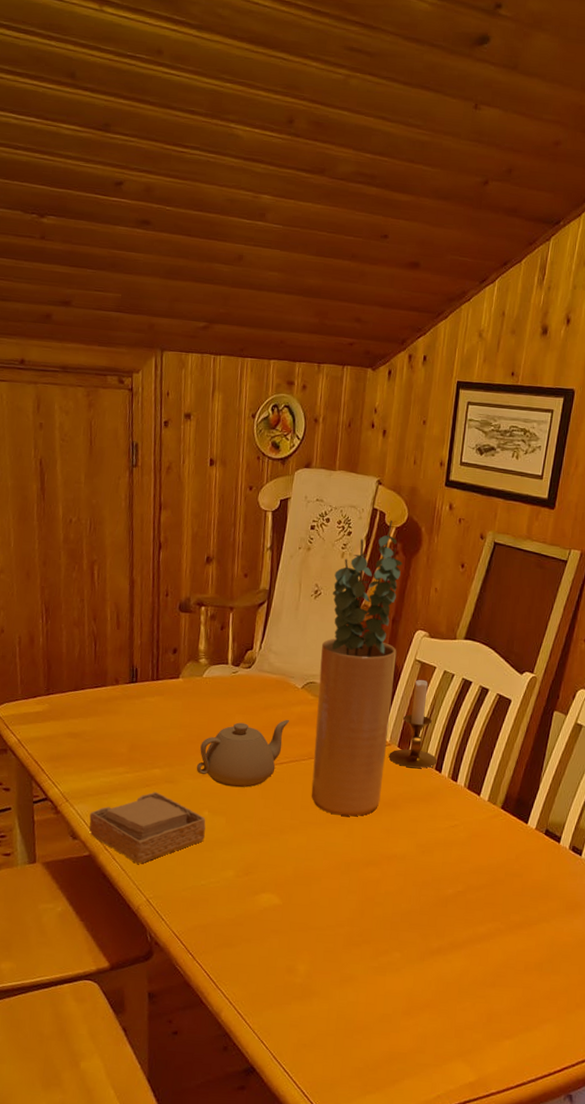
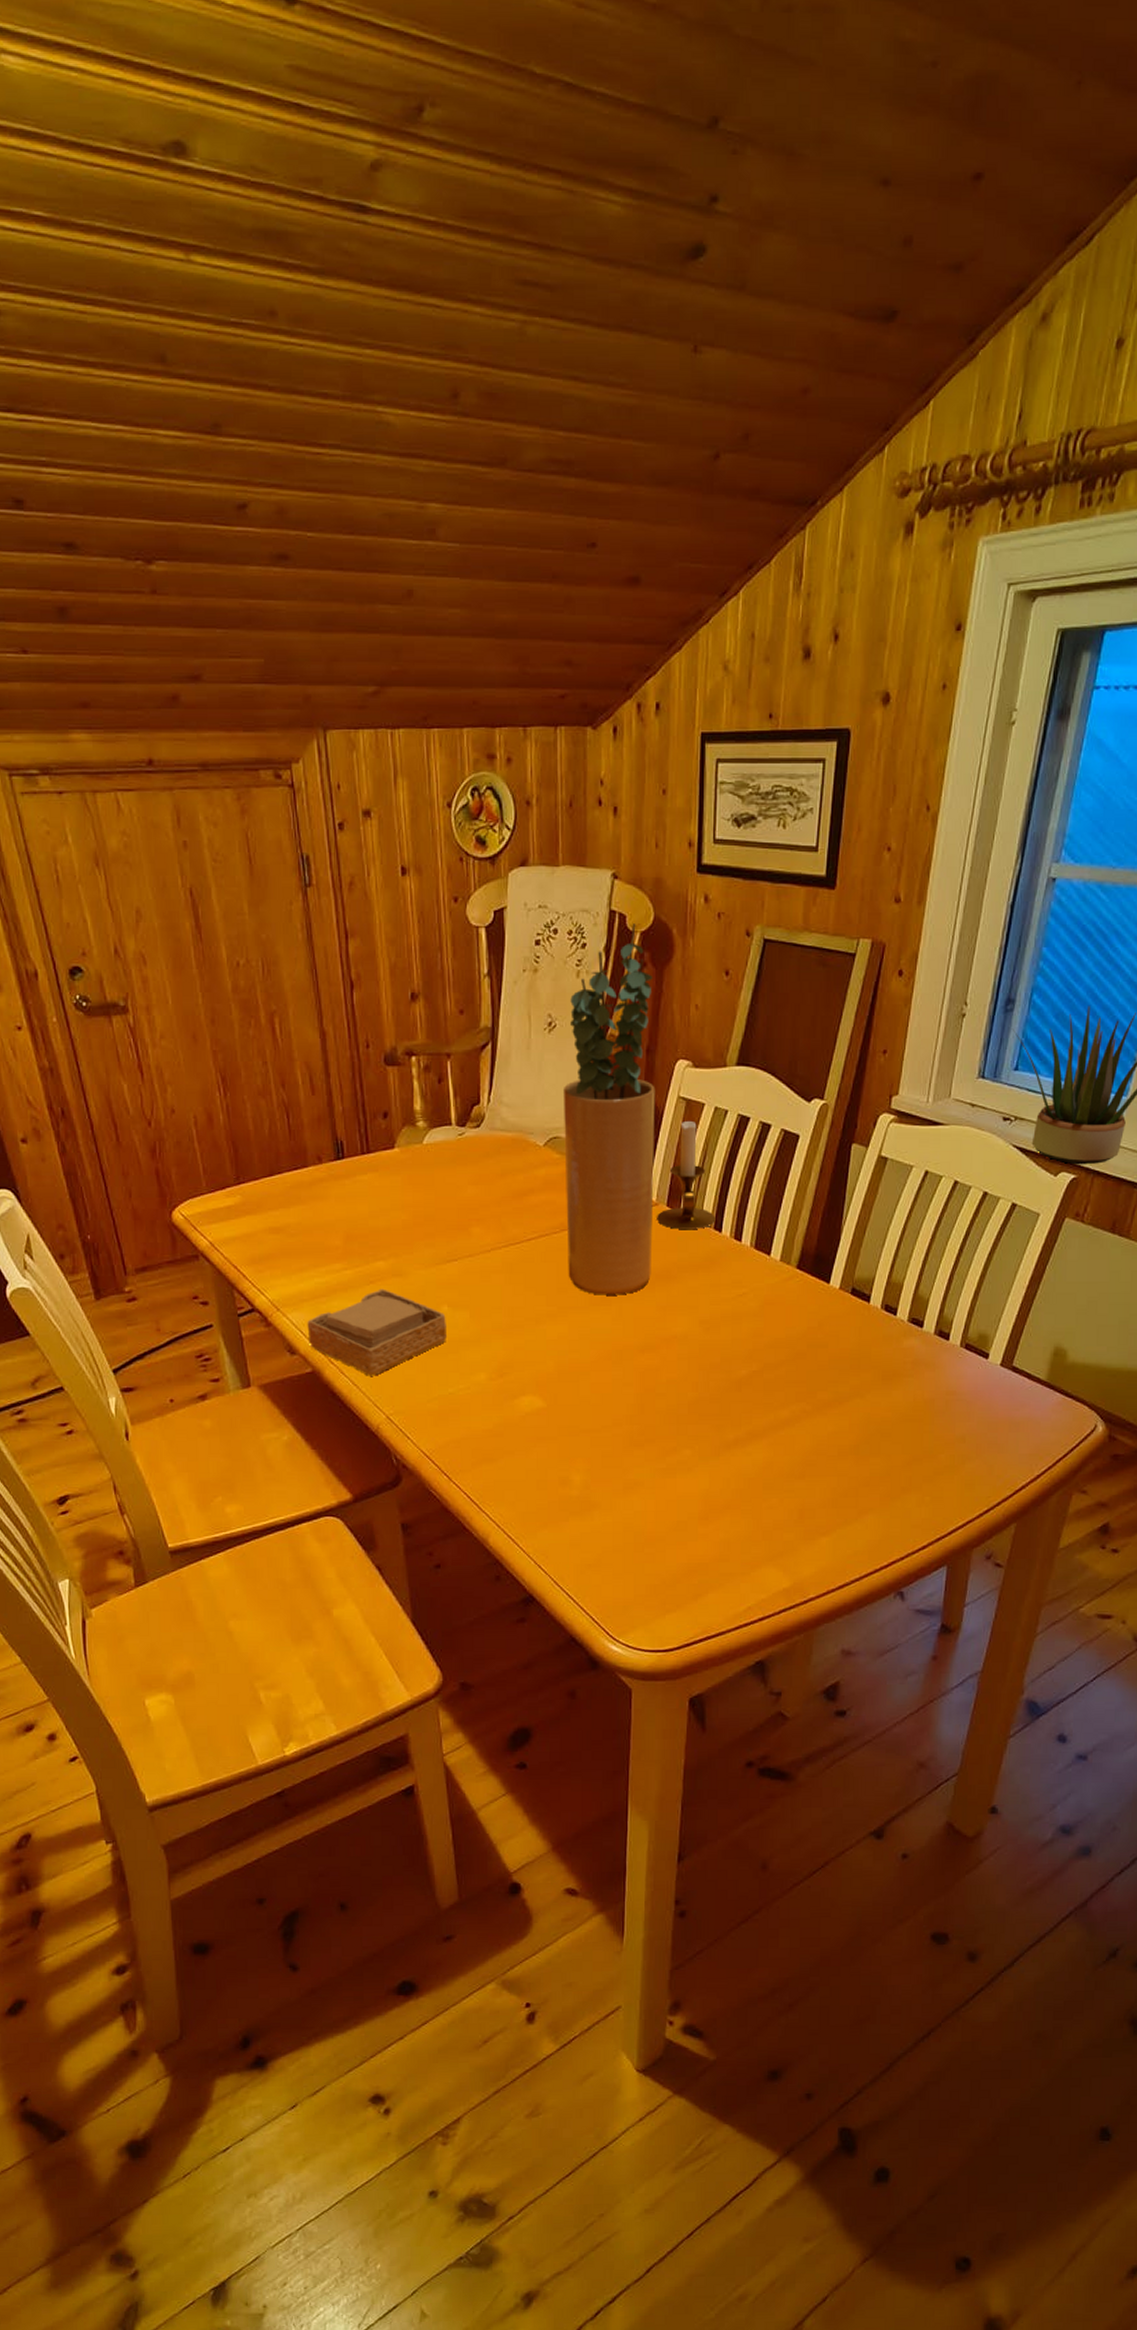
teapot: present [196,720,289,788] -> none [427,1186,533,1274]

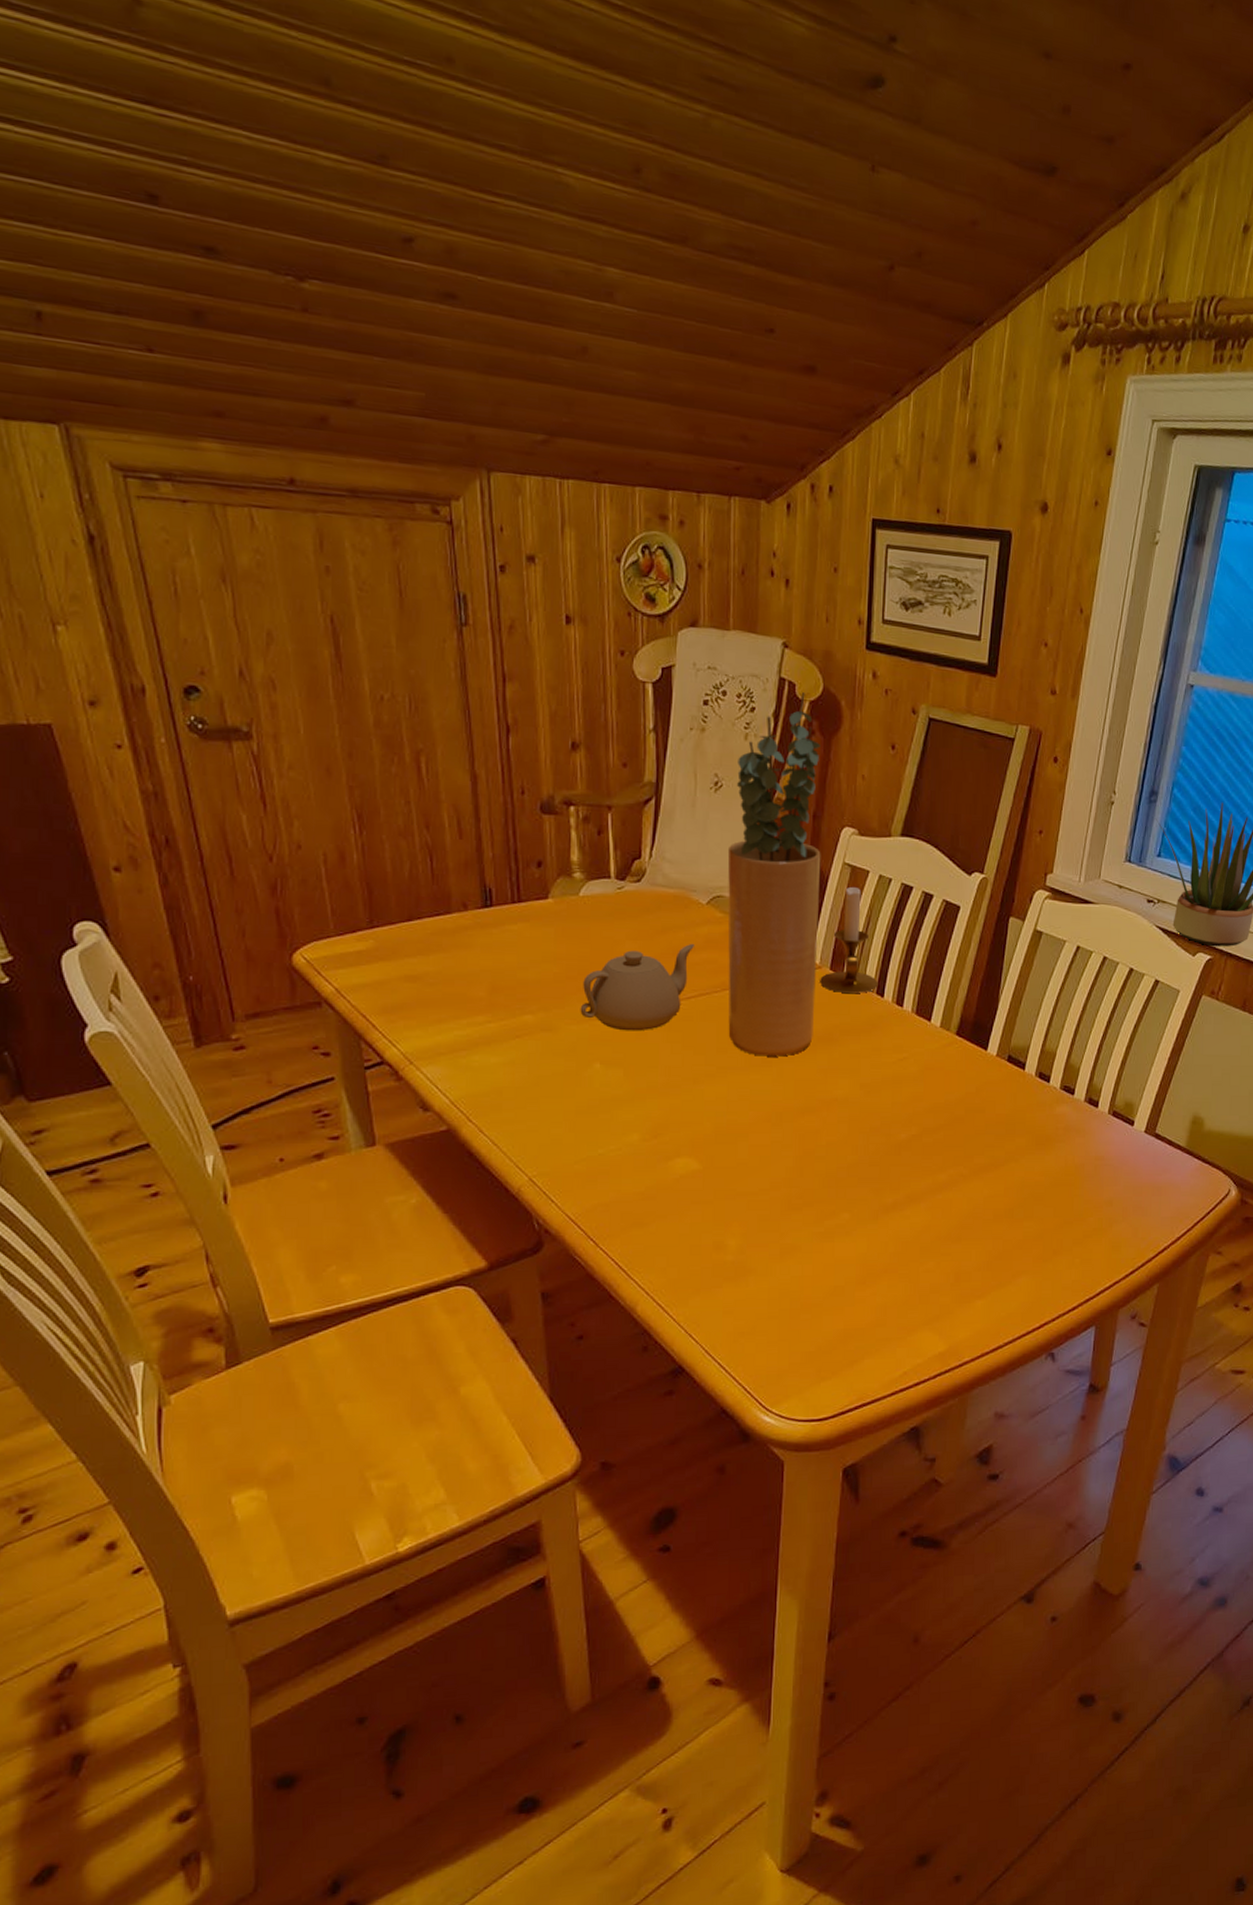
napkin holder: present [307,1288,446,1376] -> none [444,1043,598,1135]
teapot: none [427,1186,533,1274] -> present [580,944,694,1031]

